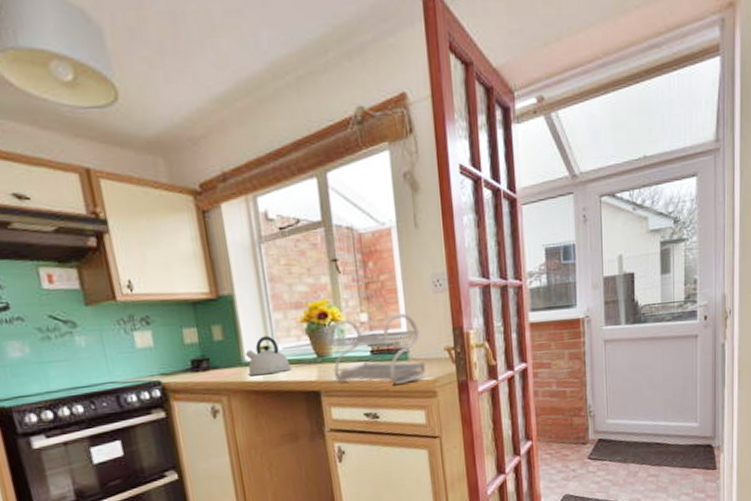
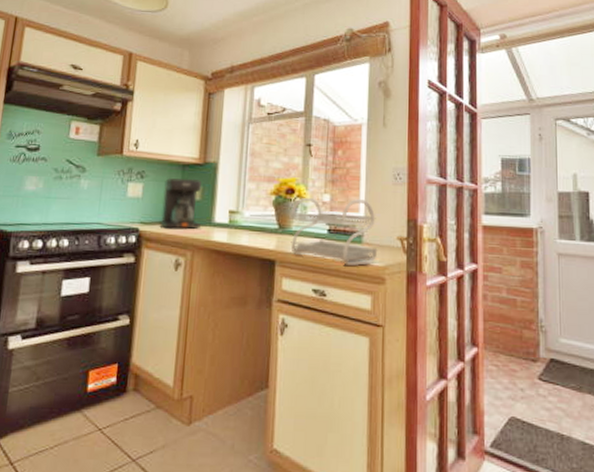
coffee maker: none [176,317,230,377] -> present [159,178,201,230]
kettle: present [245,335,292,377] -> none [215,202,254,238]

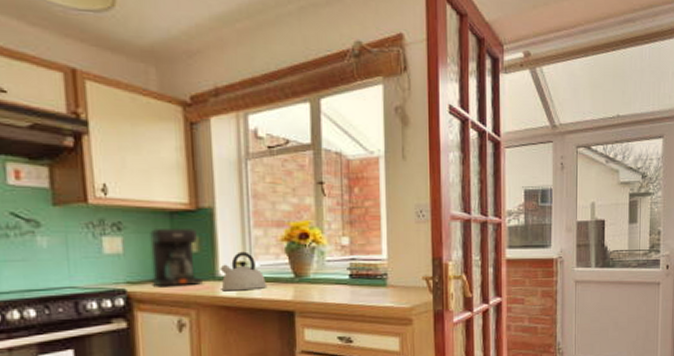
kettle: none [215,202,254,238] -> present [220,251,268,292]
dish rack: present [289,197,378,267] -> none [305,240,404,311]

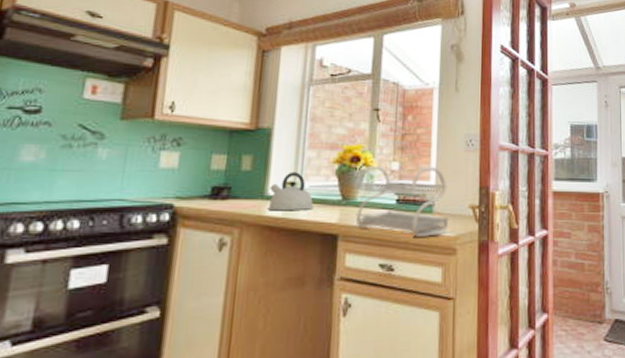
coffee maker: present [150,227,202,287] -> none [200,145,252,204]
dish rack: none [305,240,404,311] -> present [354,165,449,238]

